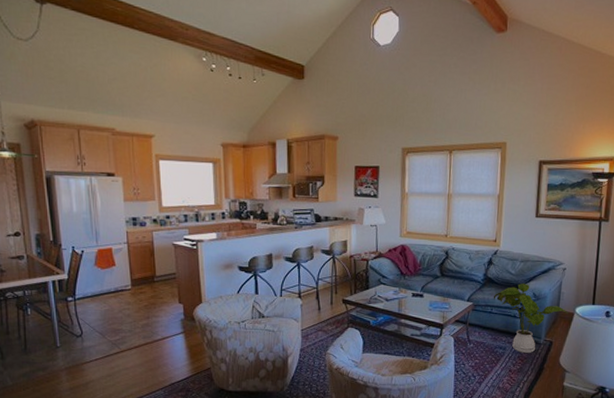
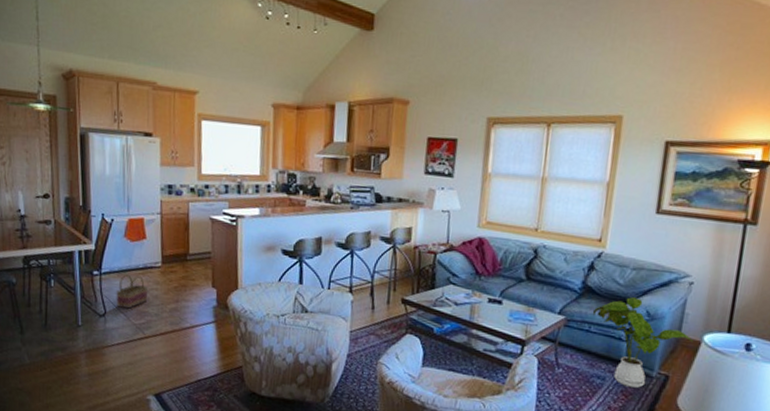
basket: none [91,298,121,328] -> present [116,274,148,309]

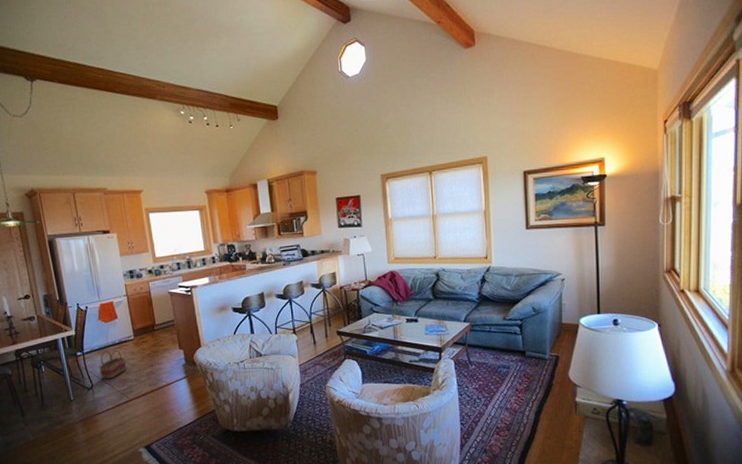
house plant: present [592,297,693,388] -> none [490,298,572,370]

